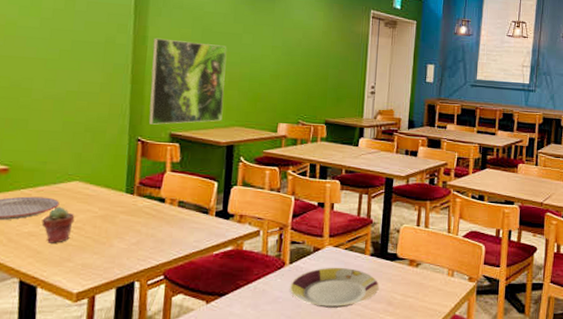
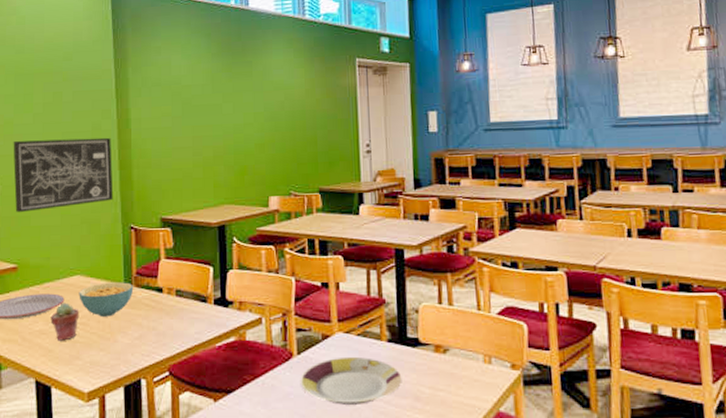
wall art: none [11,43,125,115] -> present [13,137,114,212]
cereal bowl: none [75,190,136,222] -> present [79,282,134,317]
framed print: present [148,38,227,125] -> none [136,118,211,210]

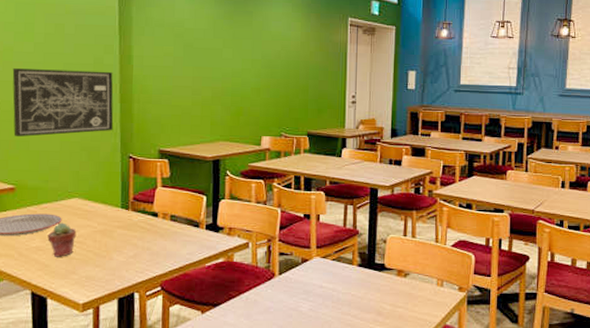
cereal bowl: present [79,282,134,317] -> none [76,206,130,237]
plate: present [300,356,402,405] -> none [280,277,368,318]

